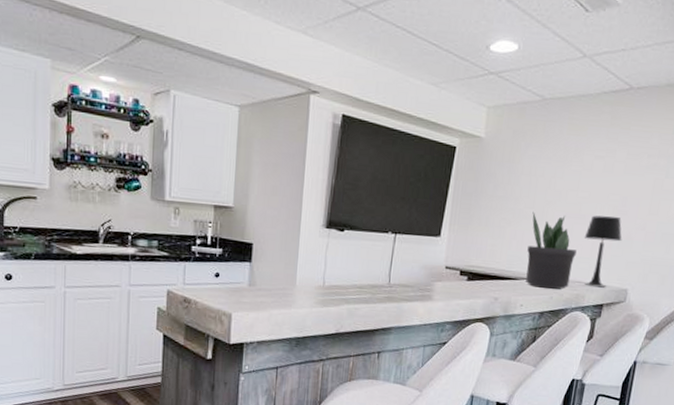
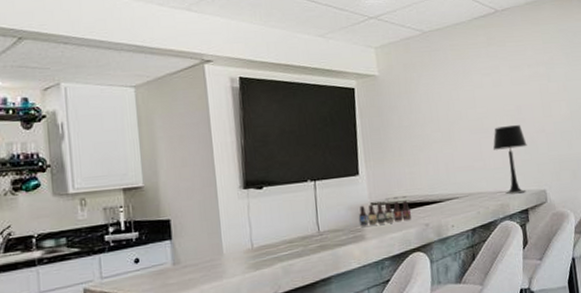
beer bottle: none [429,265,483,292] -> present [358,196,411,227]
planter: present [526,211,577,289] -> none [440,132,492,206]

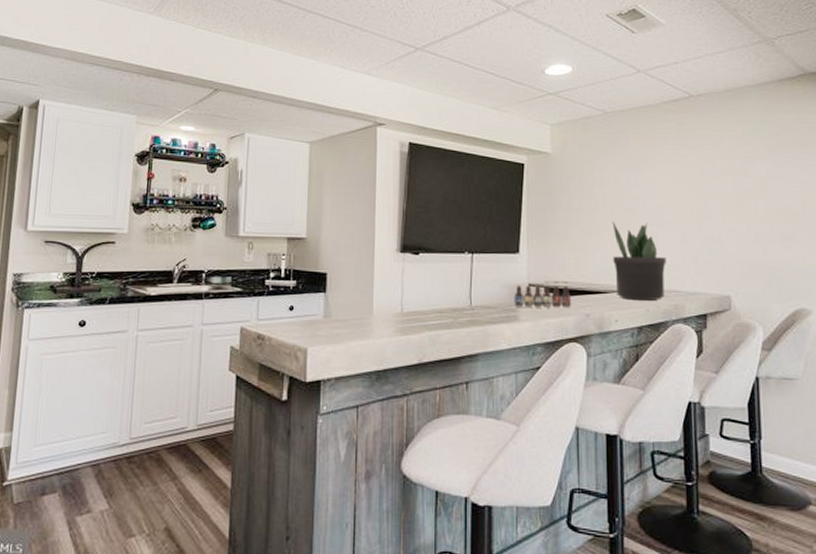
planter: none [440,132,492,206] -> present [612,220,666,301]
table lamp: present [492,125,527,195] -> none [671,220,713,296]

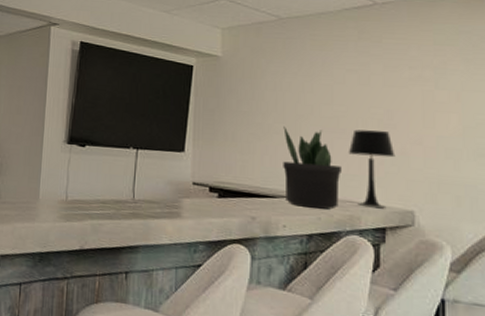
beer bottle: present [513,281,571,308] -> none [176,181,236,210]
table lamp: none [671,220,713,296] -> present [348,129,395,209]

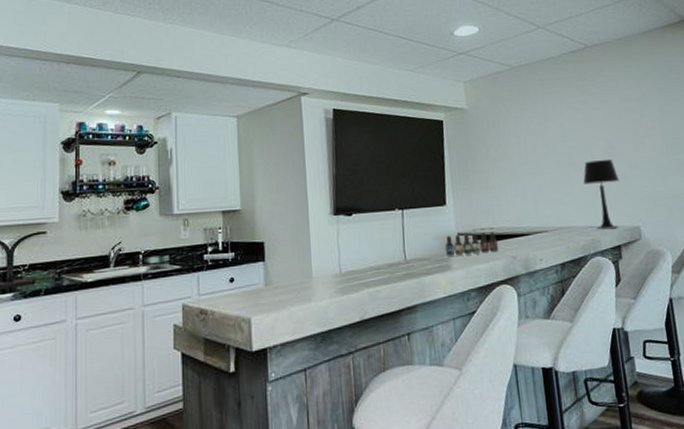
beer bottle: none [176,181,236,210] -> present [444,228,498,257]
planter: present [283,126,341,210] -> none [528,166,582,239]

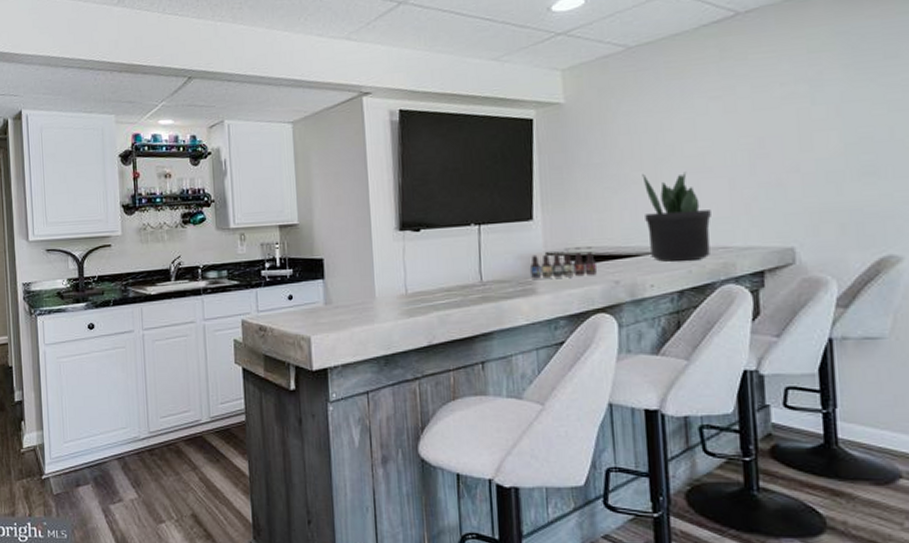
planter: none [528,166,582,239] -> present [642,171,711,262]
table lamp: present [583,160,620,230] -> none [716,163,770,252]

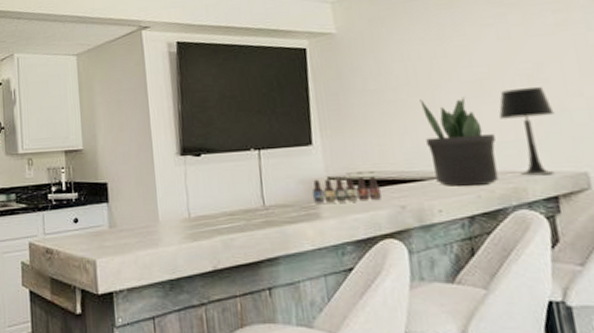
table lamp: none [716,163,770,252] -> present [498,87,555,176]

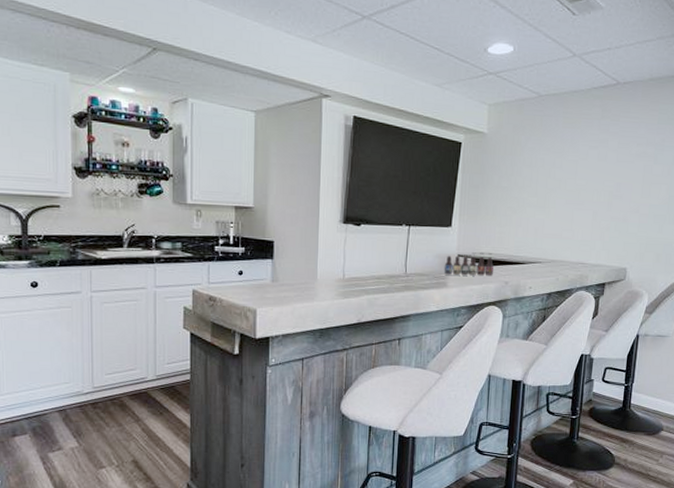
planter: present [419,97,499,186] -> none [533,199,578,271]
table lamp: present [498,87,555,176] -> none [584,201,619,268]

